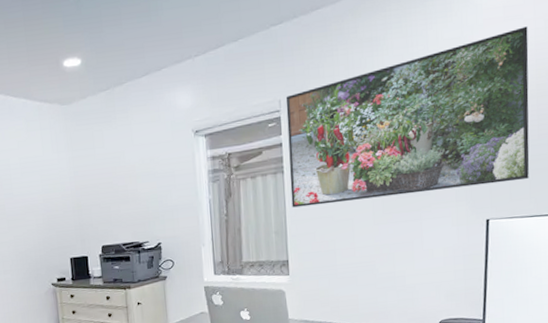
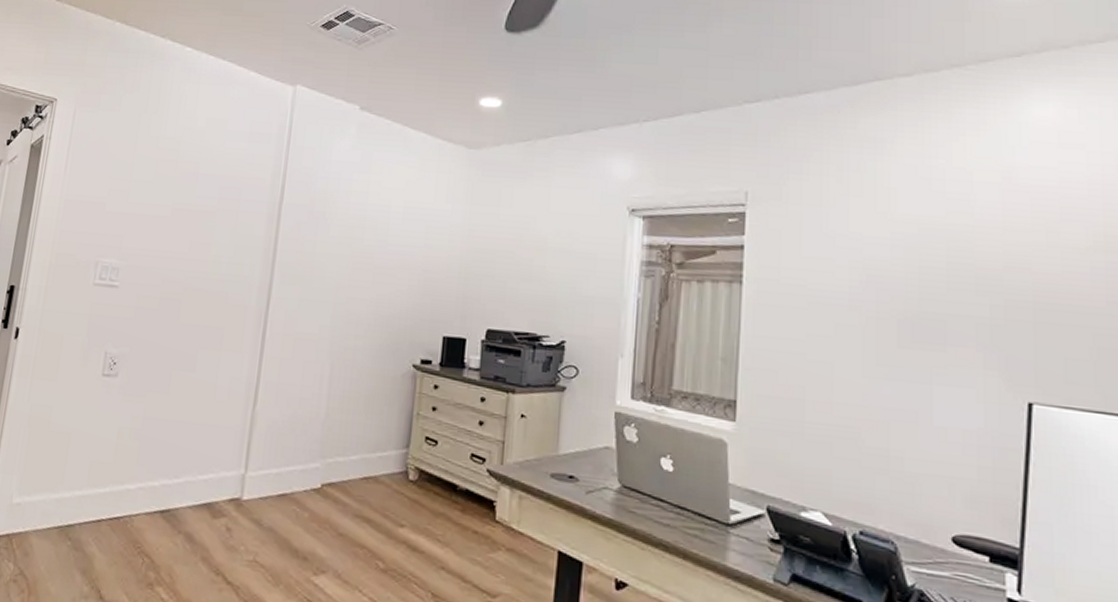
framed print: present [285,26,530,208] -> none [749,159,1094,359]

